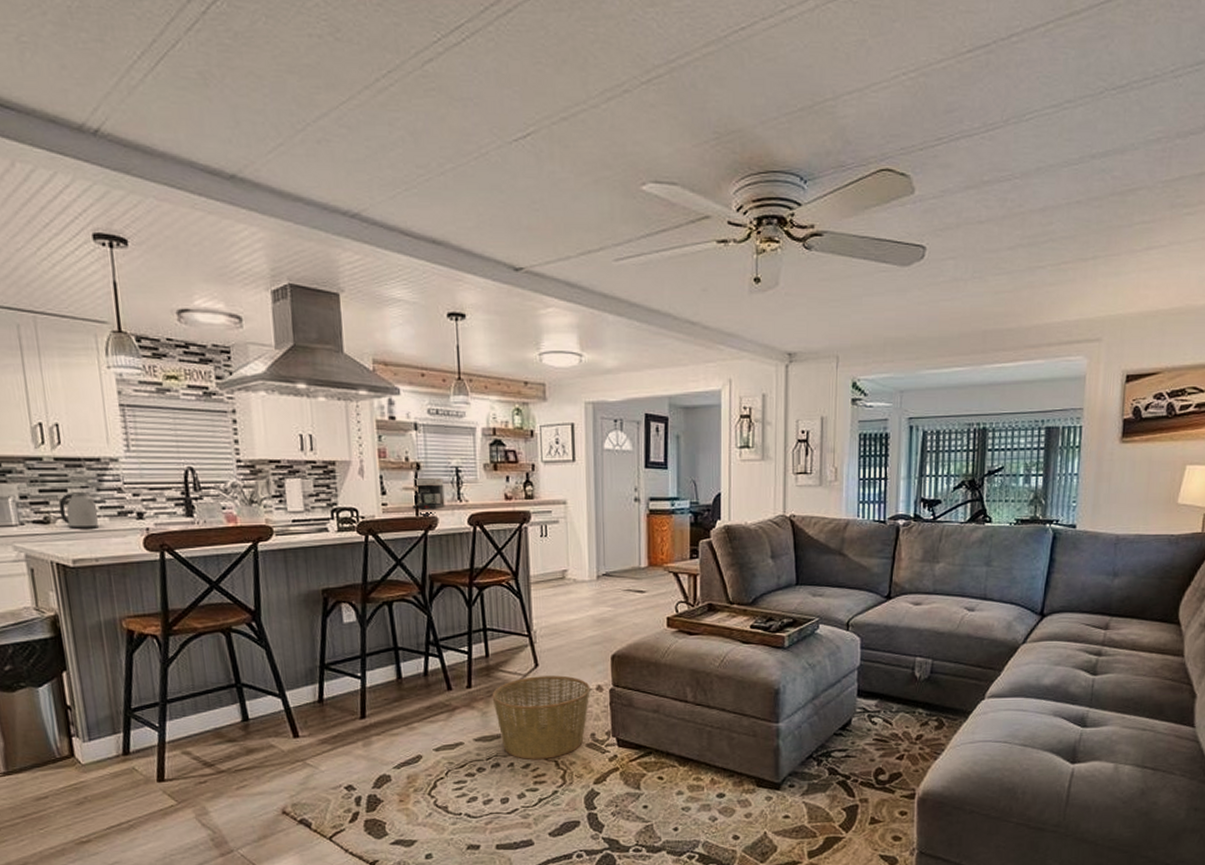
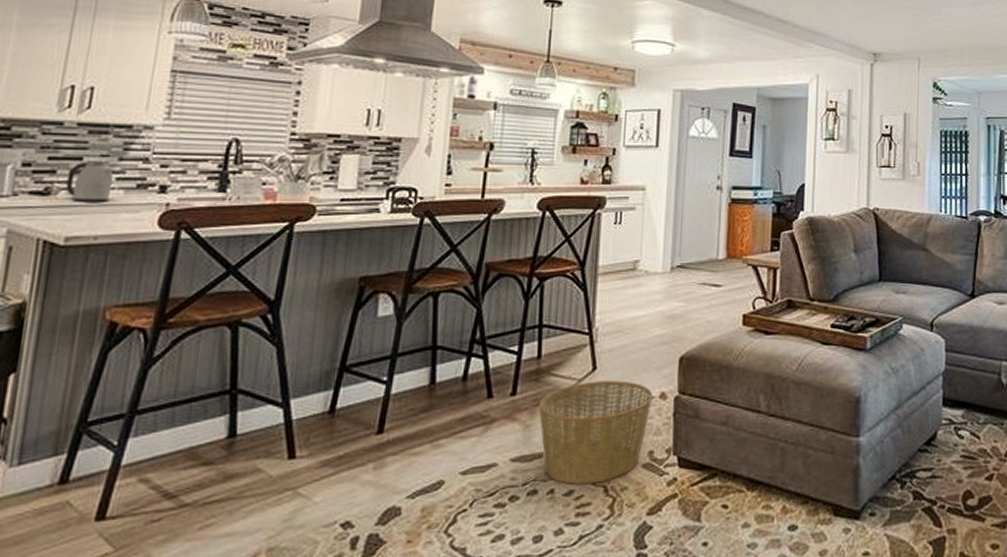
coffee maker: present [412,477,445,510] -> none [478,157,517,192]

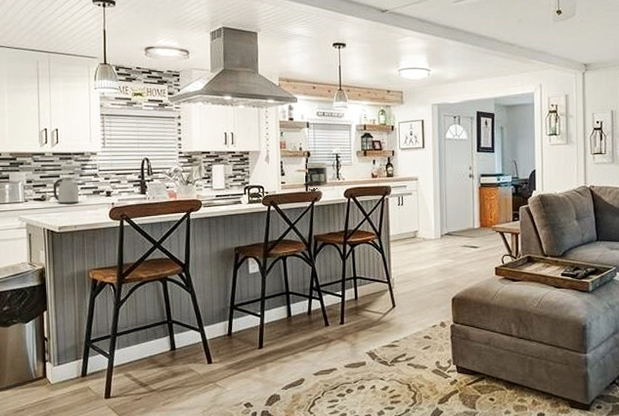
coffee maker: none [478,157,517,192] -> present [303,162,328,186]
basket: present [538,380,653,485] -> none [359,314,436,383]

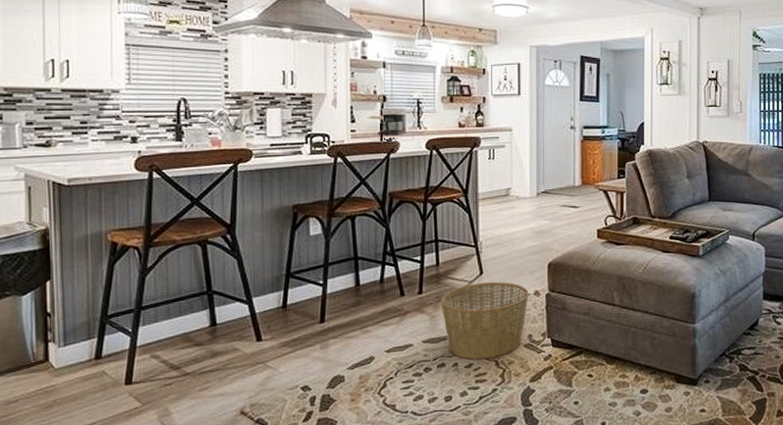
kettle: present [53,177,80,205] -> none [61,119,96,153]
basket: none [359,314,436,383] -> present [440,282,529,360]

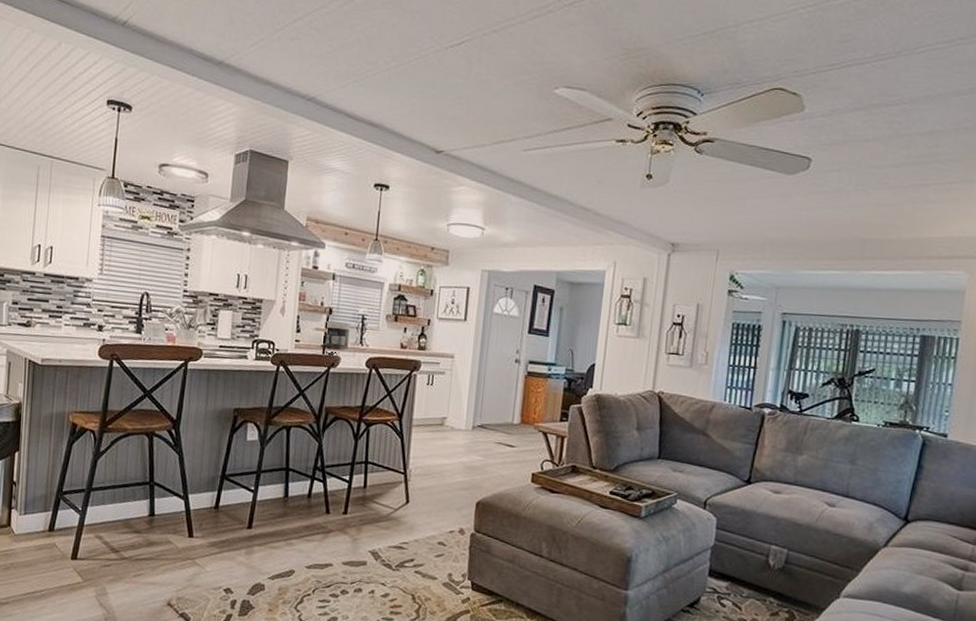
basket: present [440,282,529,360] -> none [363,511,454,592]

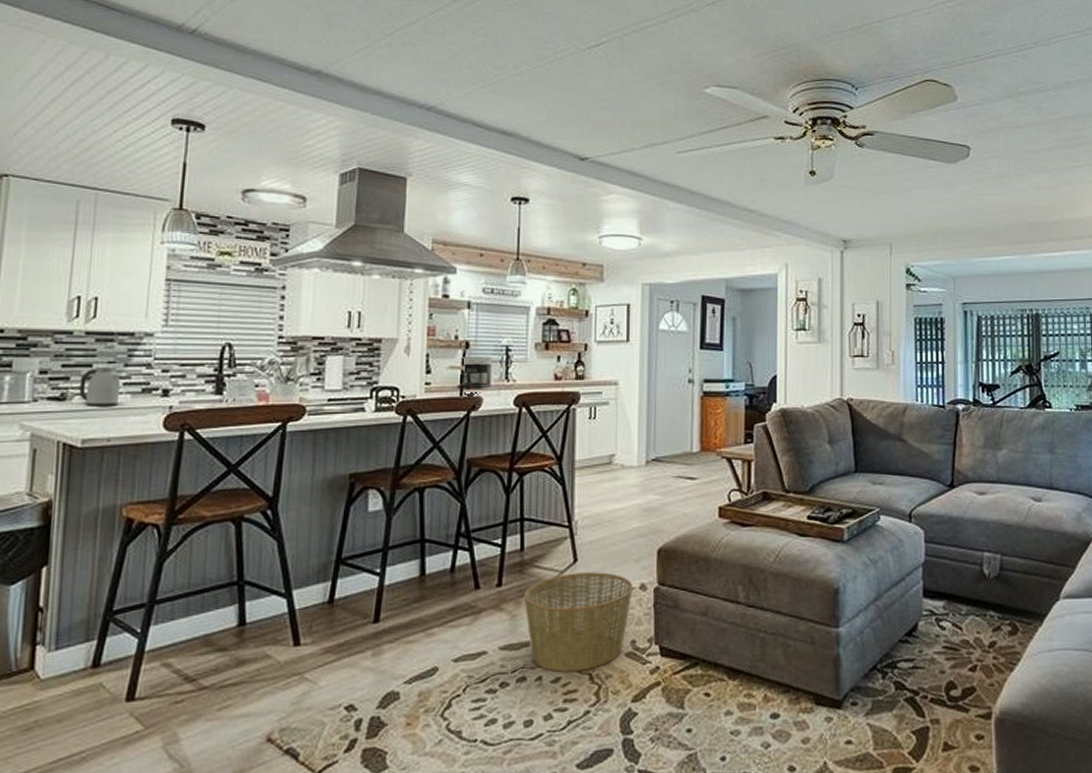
kettle: none [40,304,69,336] -> present [79,368,121,408]
basket: none [363,511,454,592] -> present [523,572,633,672]

